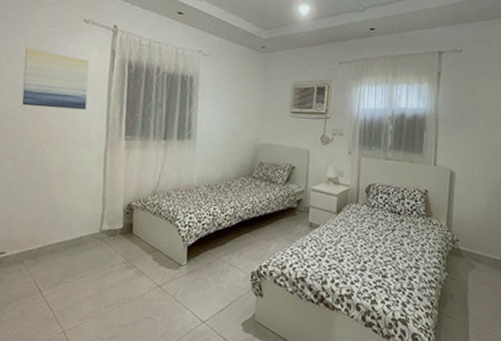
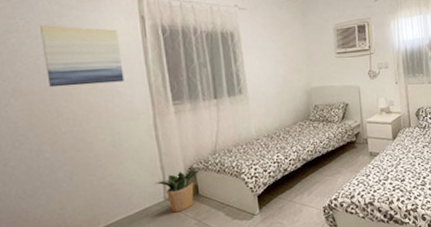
potted plant: none [93,205,139,247] -> present [154,169,201,213]

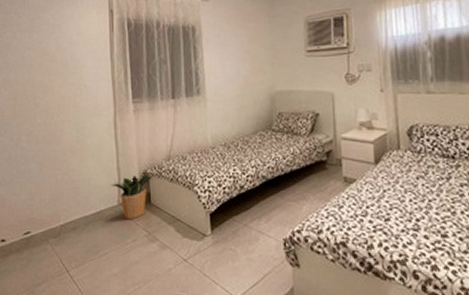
wall art: present [40,25,124,88] -> none [28,19,91,79]

